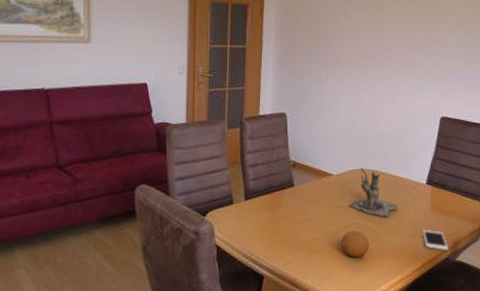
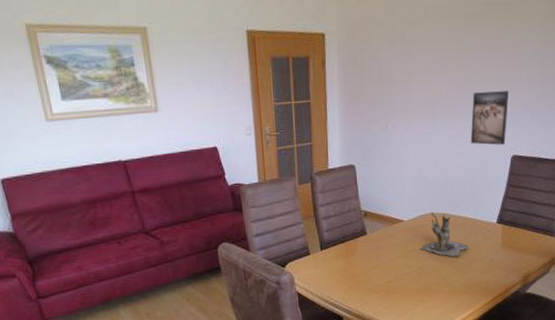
fruit: present [341,230,369,257] -> none [414,271,441,296]
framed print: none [401,53,437,105] -> present [470,91,508,145]
cell phone: present [422,229,449,250] -> none [492,266,519,284]

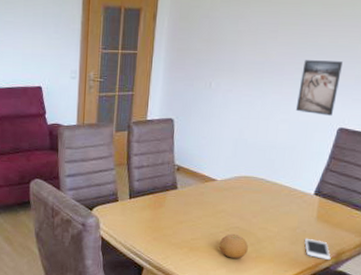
fruit: none [414,271,441,296] -> present [219,233,248,259]
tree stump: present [419,212,469,257] -> none [229,175,281,223]
cell phone: none [492,266,519,284] -> present [304,238,331,260]

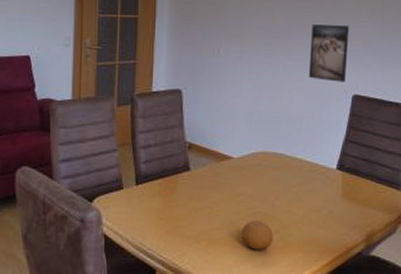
cell phone: present [304,238,331,260] -> none [332,219,362,243]

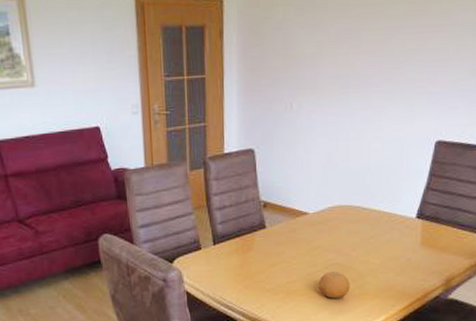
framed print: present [308,24,349,82] -> none [387,66,434,129]

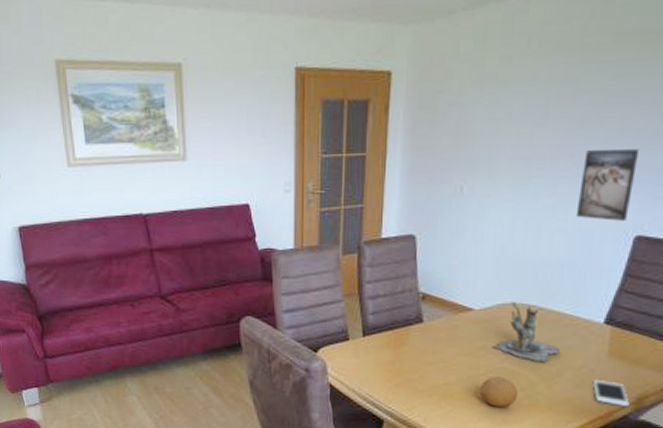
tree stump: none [325,204,383,255] -> present [491,302,561,361]
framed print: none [387,66,434,129] -> present [575,149,639,221]
cell phone: none [410,267,440,288] -> present [592,379,630,406]

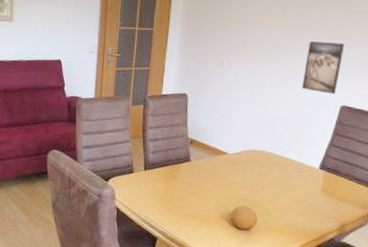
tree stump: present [491,302,561,361] -> none [239,149,289,196]
cell phone: present [592,379,630,406] -> none [310,210,335,231]

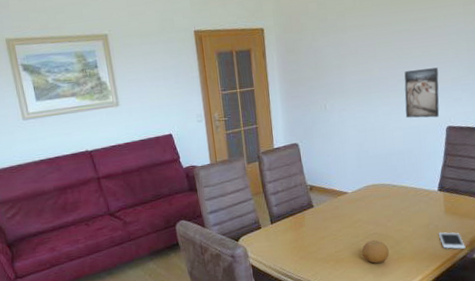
cell phone: none [310,210,335,231] -> present [438,232,466,249]

